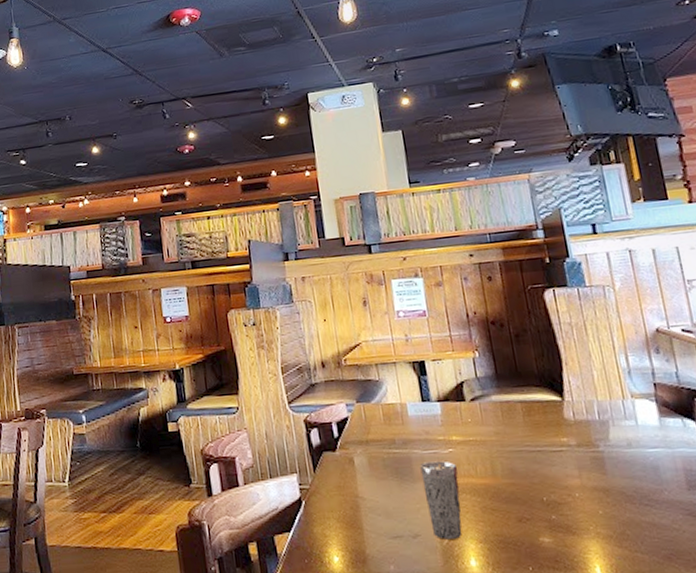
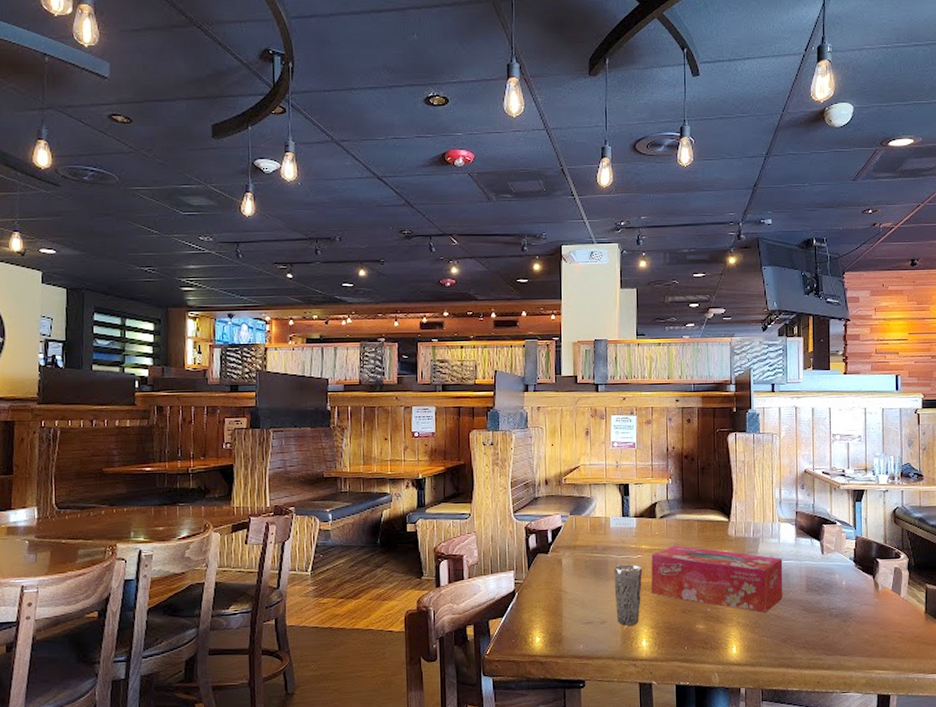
tissue box: none [466,434,655,520] -> present [651,545,783,613]

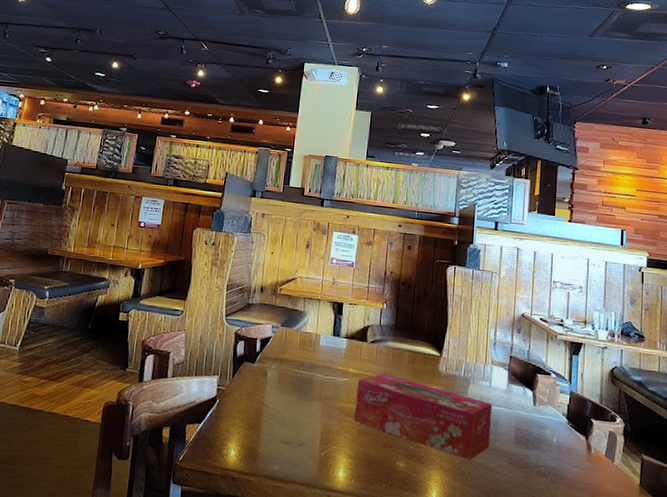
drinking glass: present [614,564,643,625] -> none [315,385,348,452]

